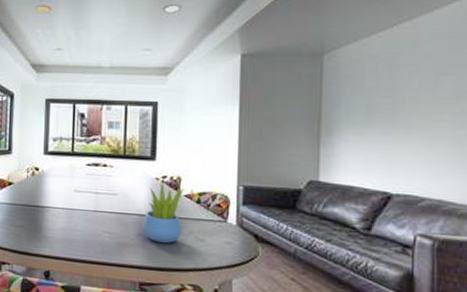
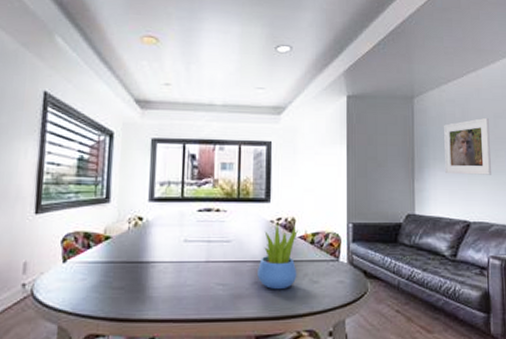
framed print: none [361,74,427,142] -> present [444,117,491,175]

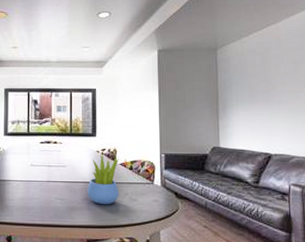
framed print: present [444,117,491,175] -> none [245,63,291,114]

